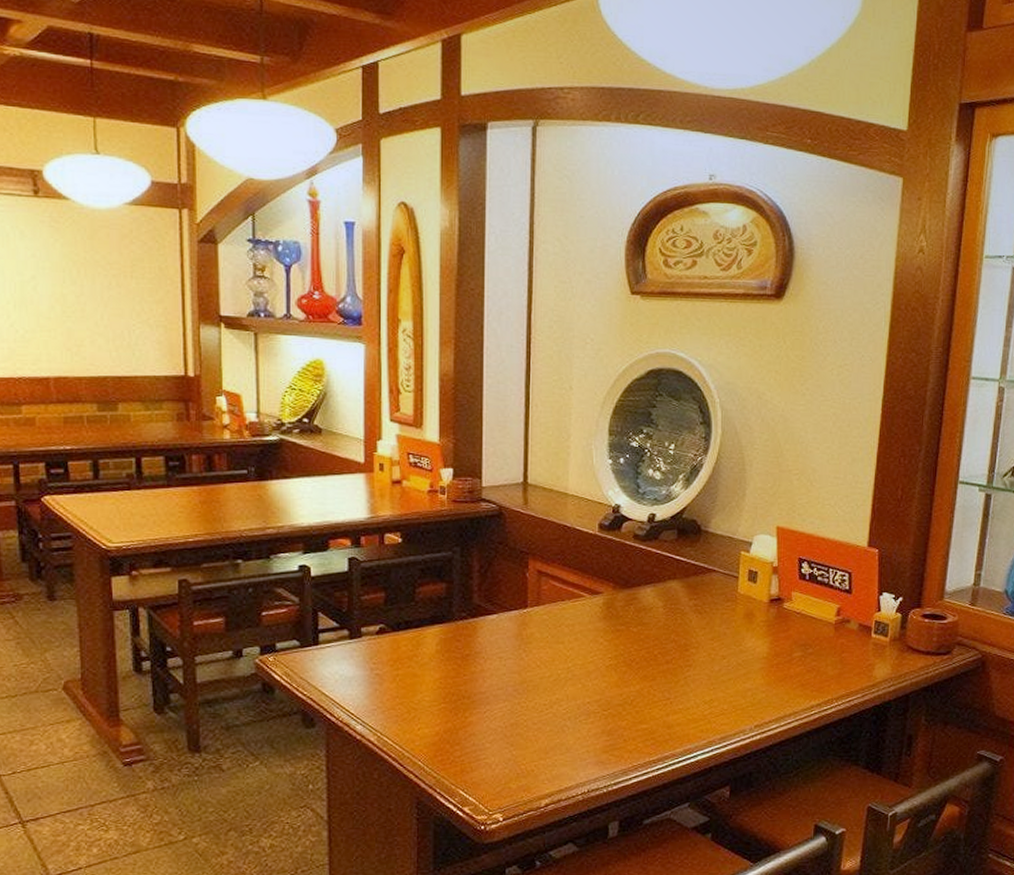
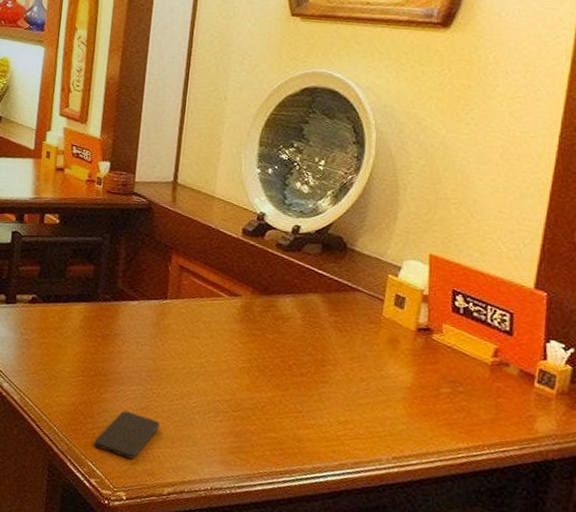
smartphone: none [463,730,531,778] -> present [93,410,160,459]

